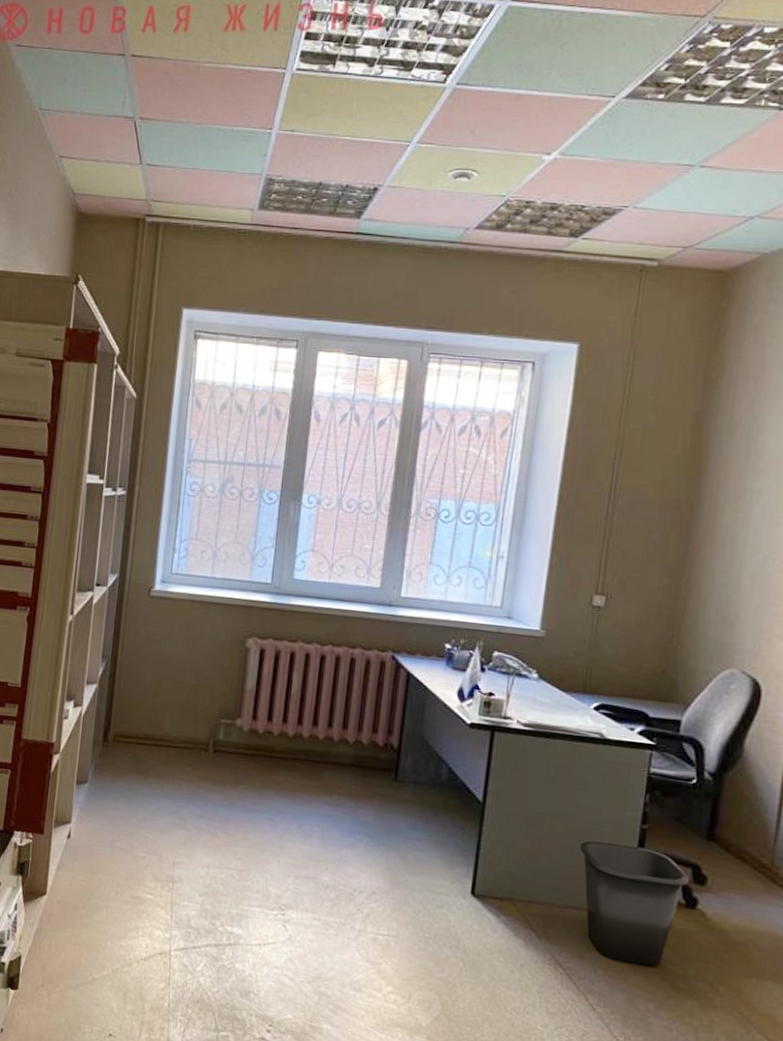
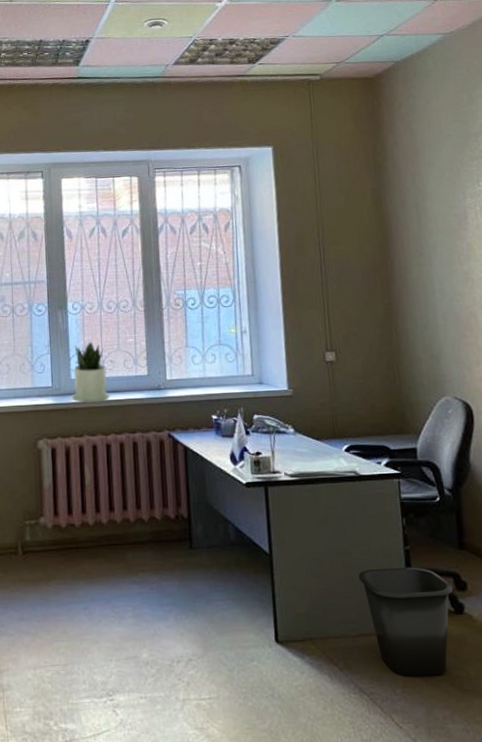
planter: none [290,541,335,610] -> present [71,341,110,404]

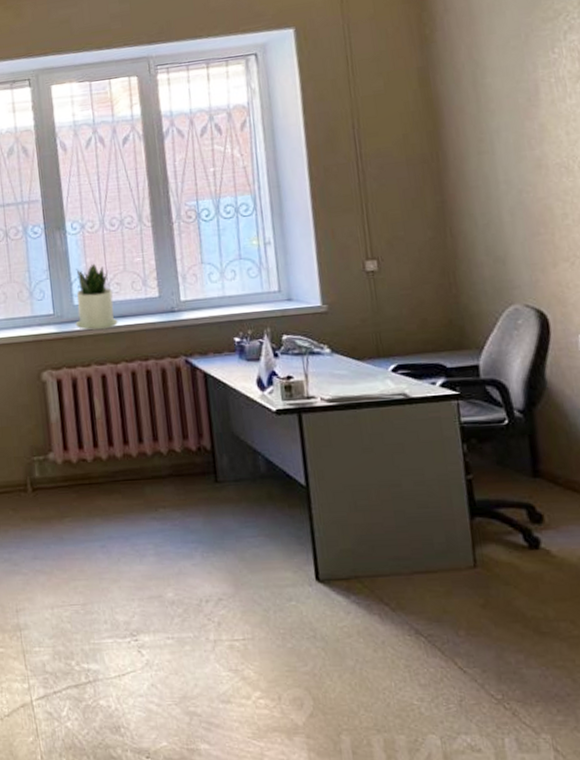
waste bin: present [358,567,454,677] -> none [411,498,527,617]

